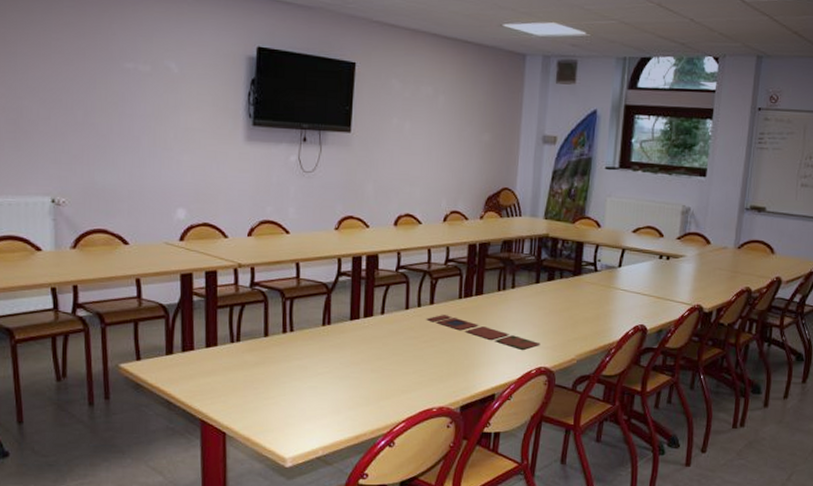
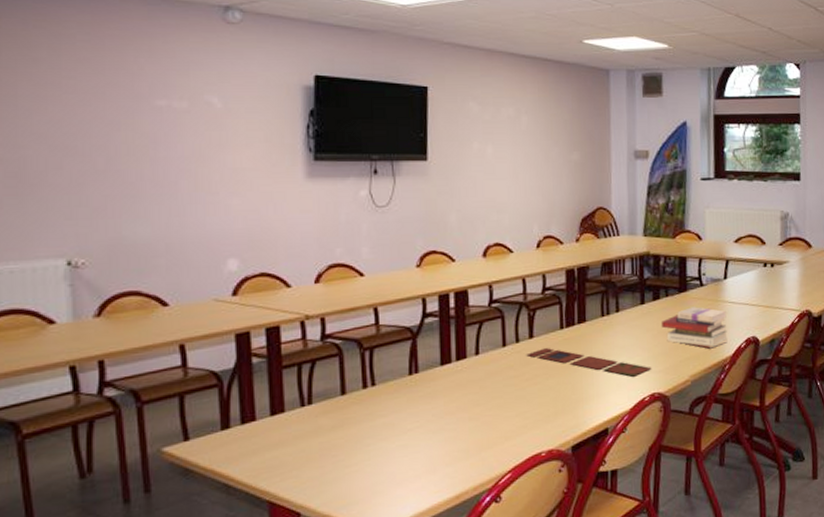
books: none [553,290,618,332] -> present [661,307,728,349]

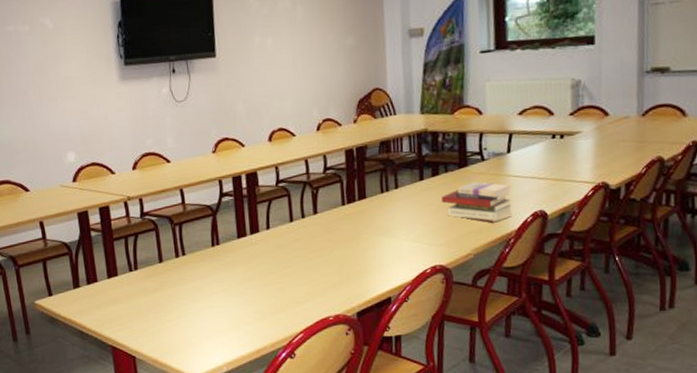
papers: present [526,348,652,377] -> none [312,223,433,250]

